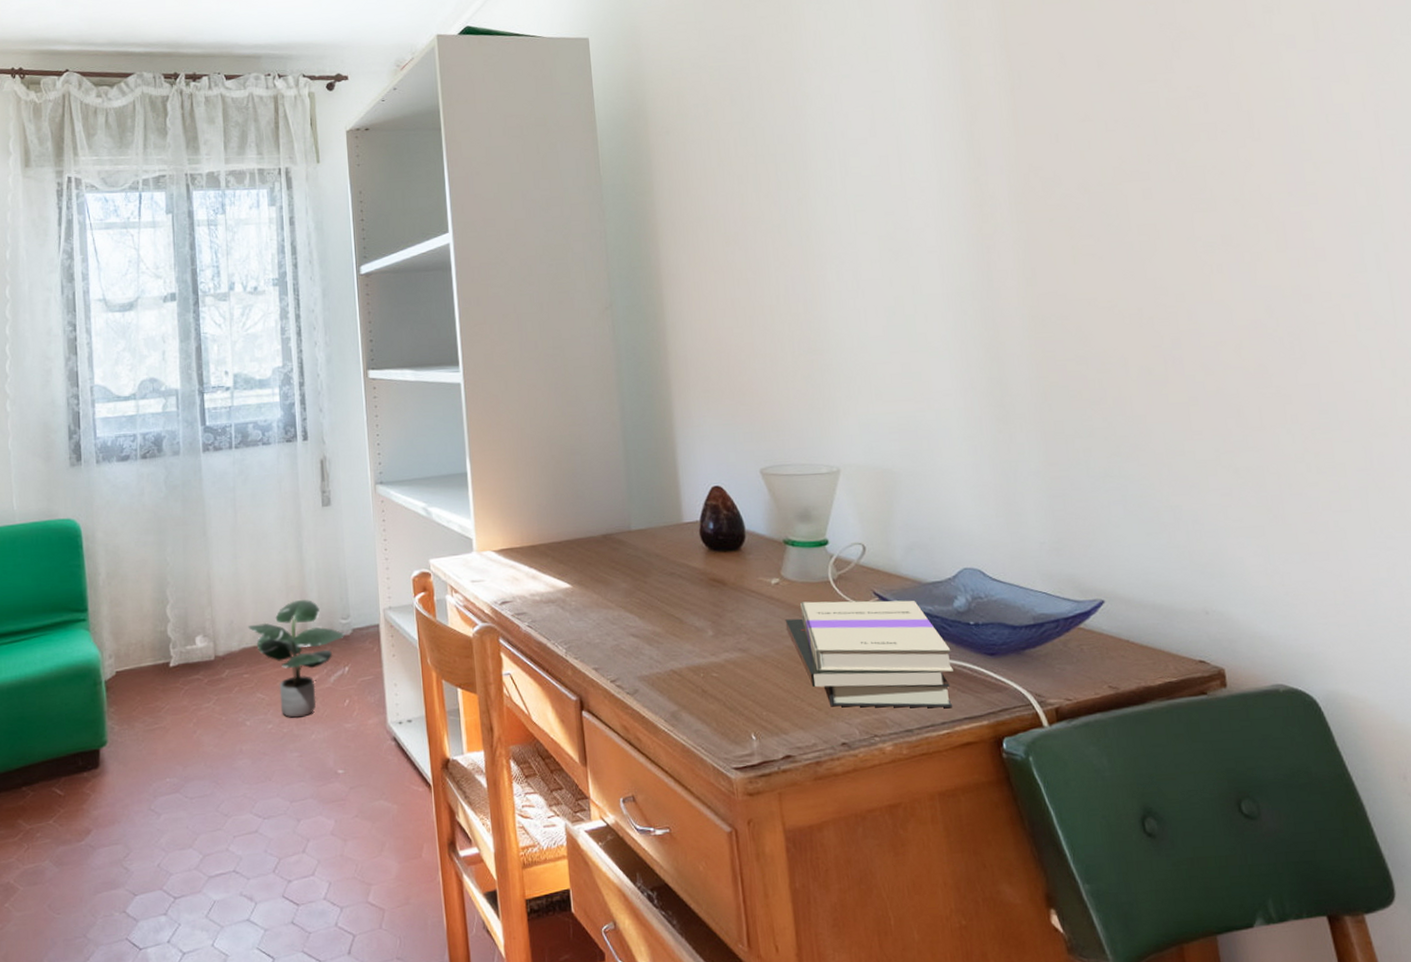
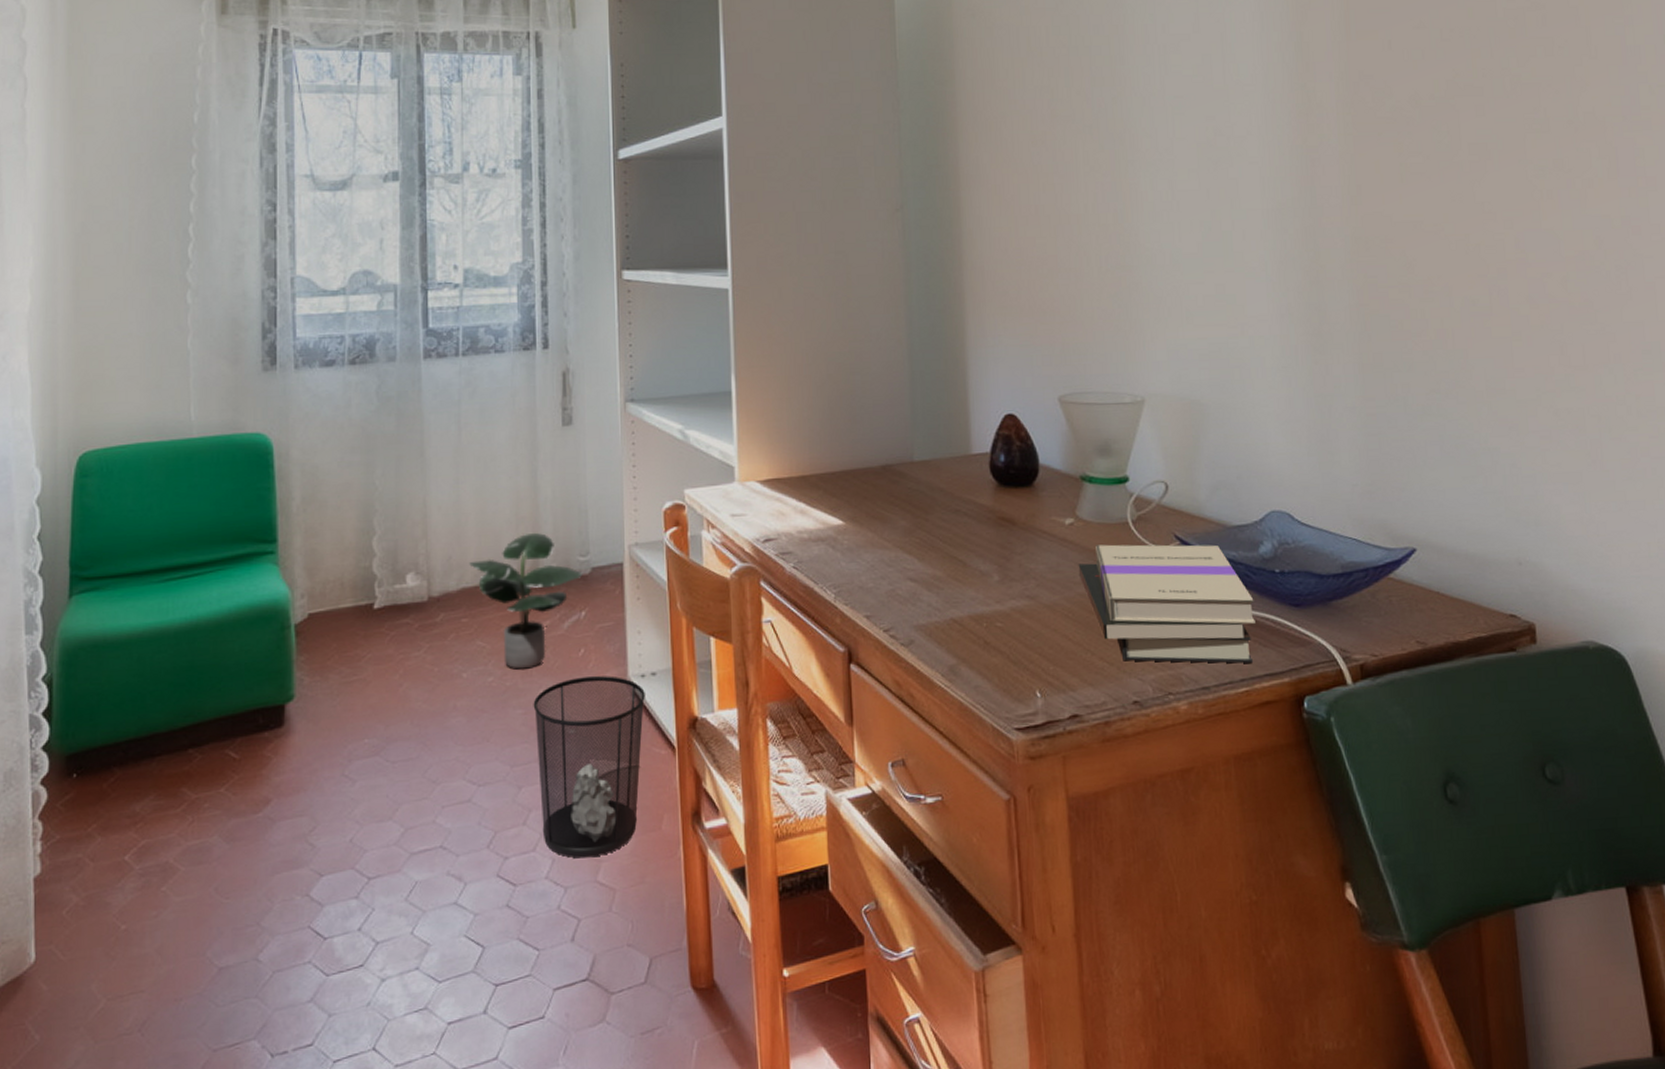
waste bin: none [307,723,403,882] -> present [533,676,645,858]

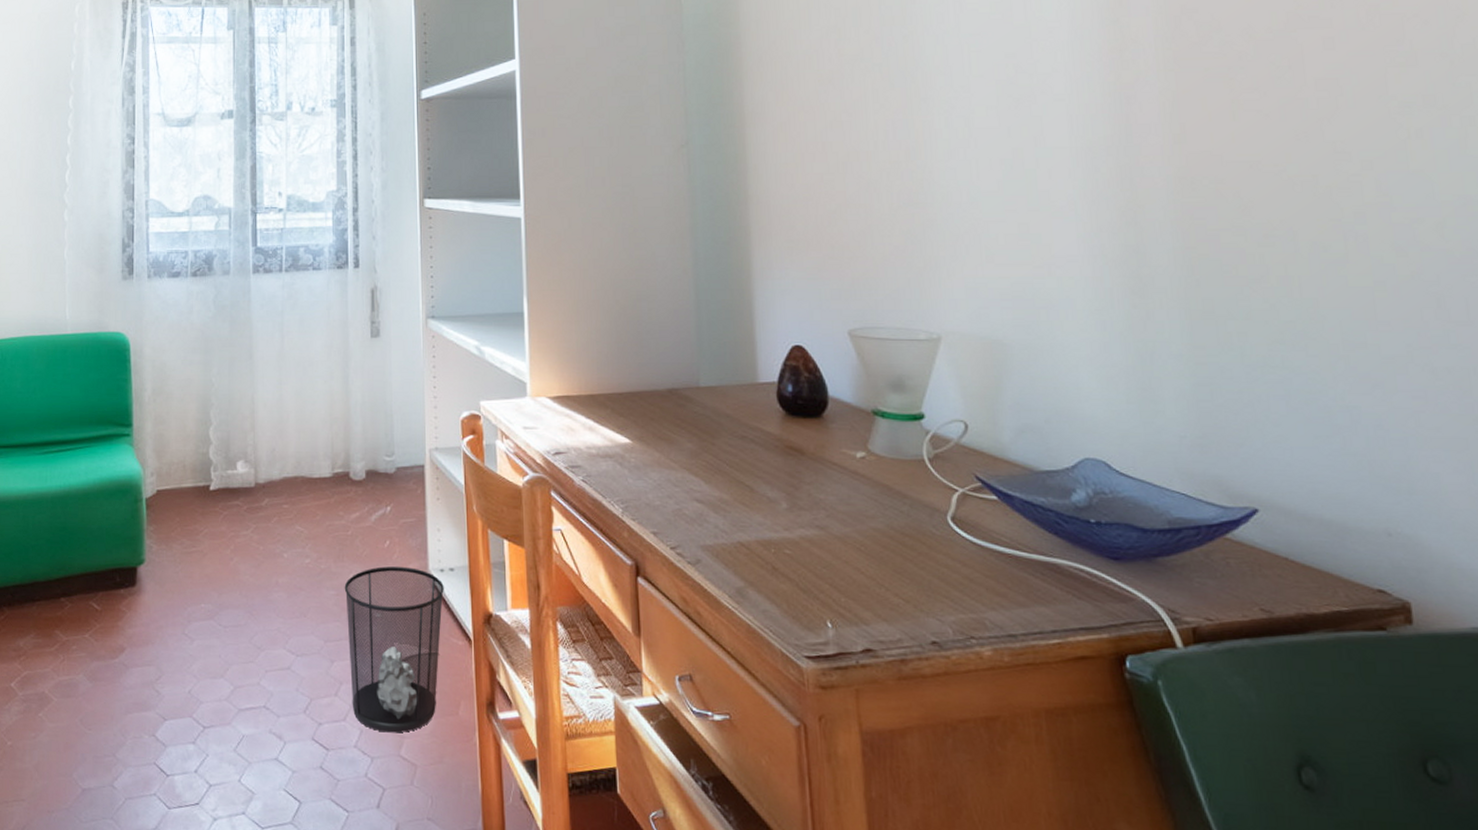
potted plant: present [469,532,583,669] -> none [290,432,389,555]
books: present [1078,544,1255,664] -> none [870,480,1068,614]

